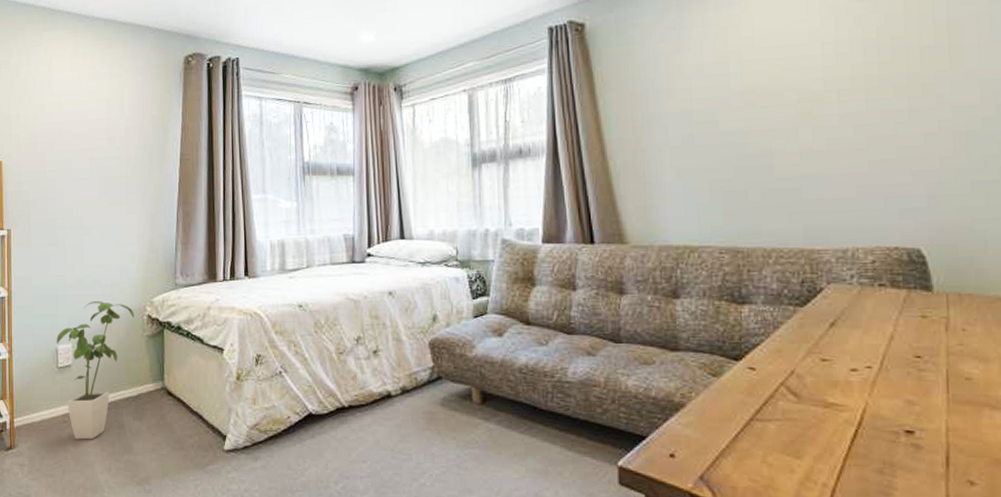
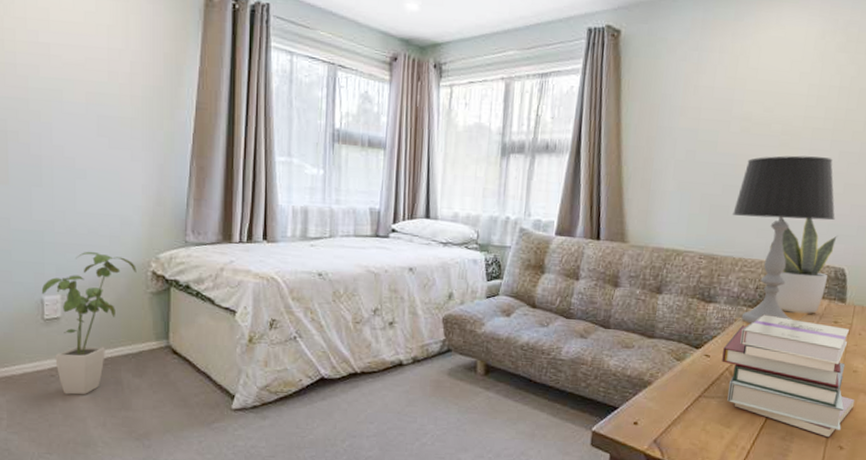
table lamp: none [753,120,893,327] -> present [733,155,835,325]
books: none [772,313,978,469] -> present [722,314,855,438]
potted plant: none [810,192,901,310] -> present [769,217,837,315]

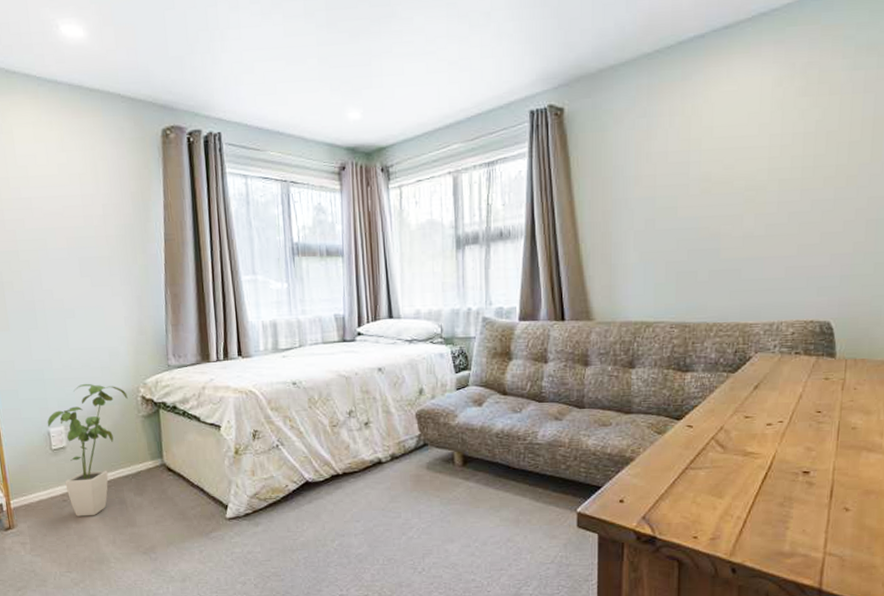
books: present [722,314,855,438] -> none [706,378,857,500]
table lamp: present [733,155,835,325] -> none [701,208,814,390]
potted plant: present [769,217,837,315] -> none [745,273,818,374]

